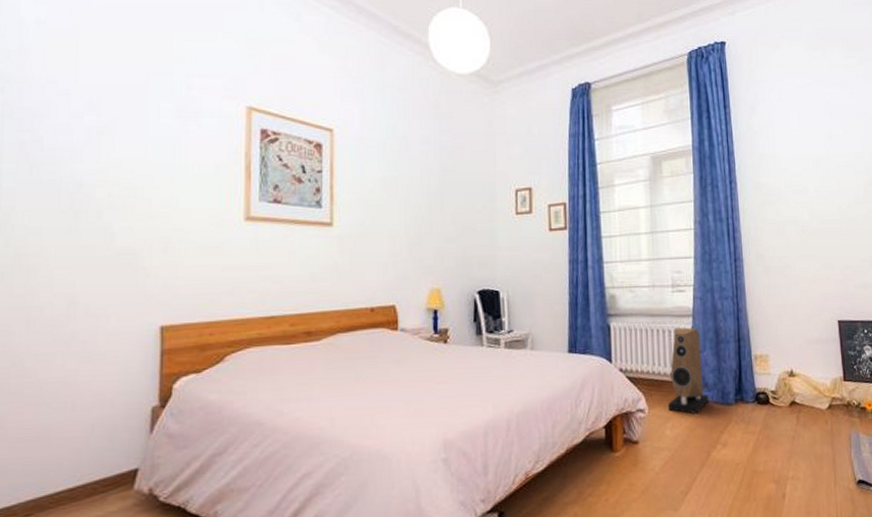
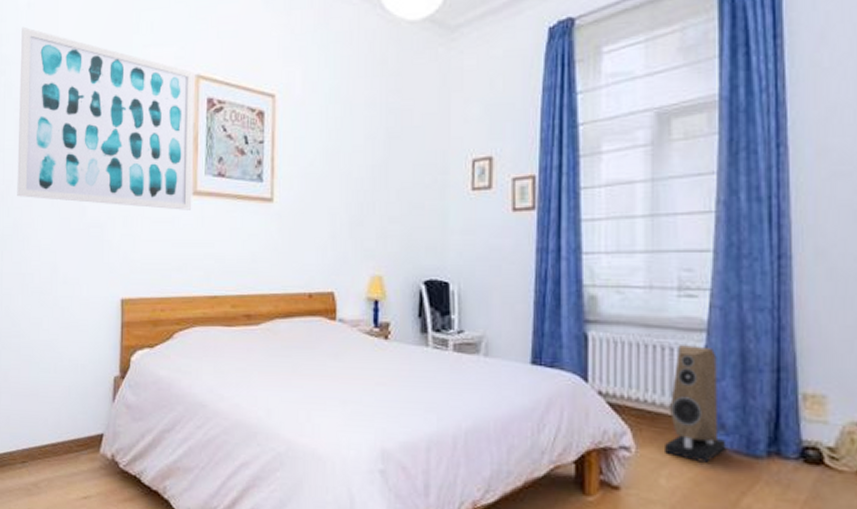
wall art: none [20,44,245,235] -> present [17,26,194,210]

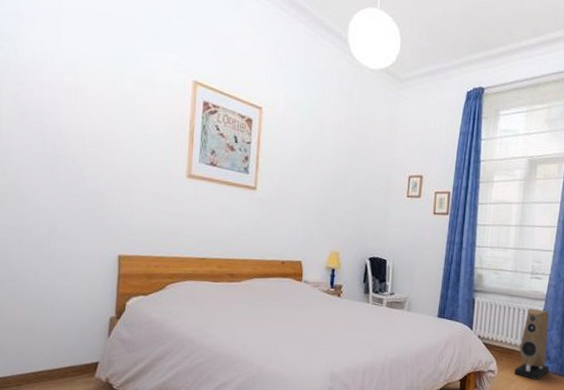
wall art: present [17,26,194,210] -> none [14,9,192,189]

